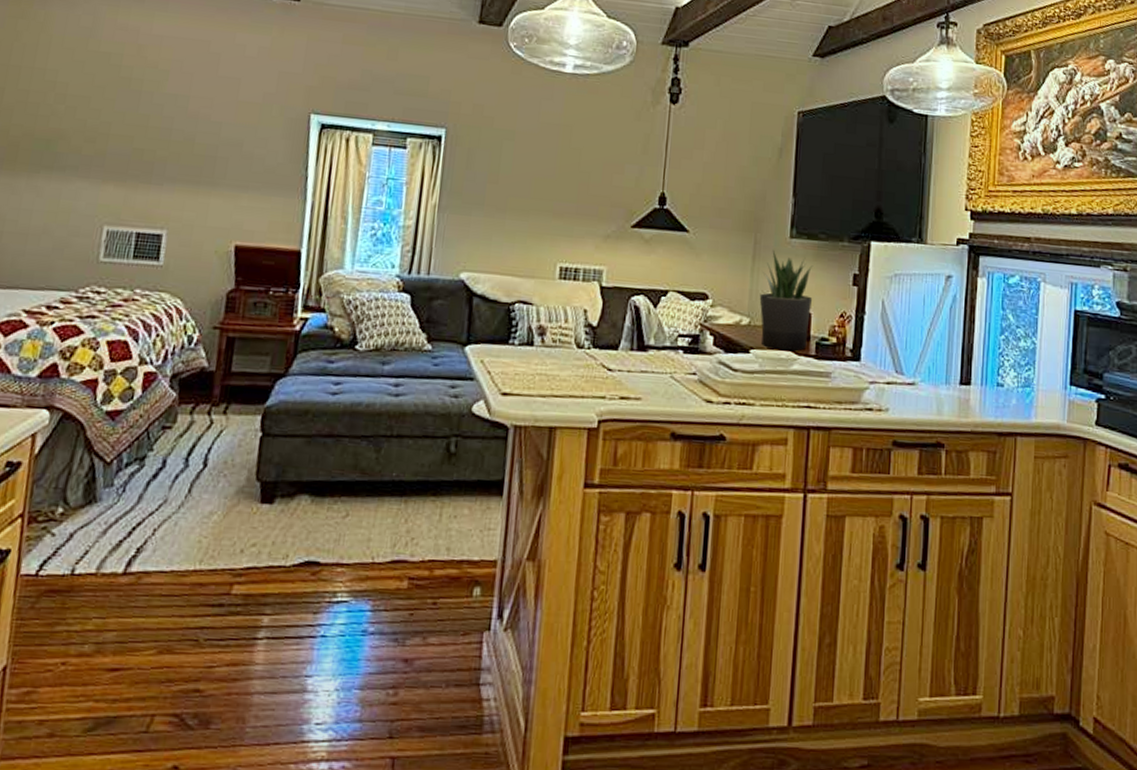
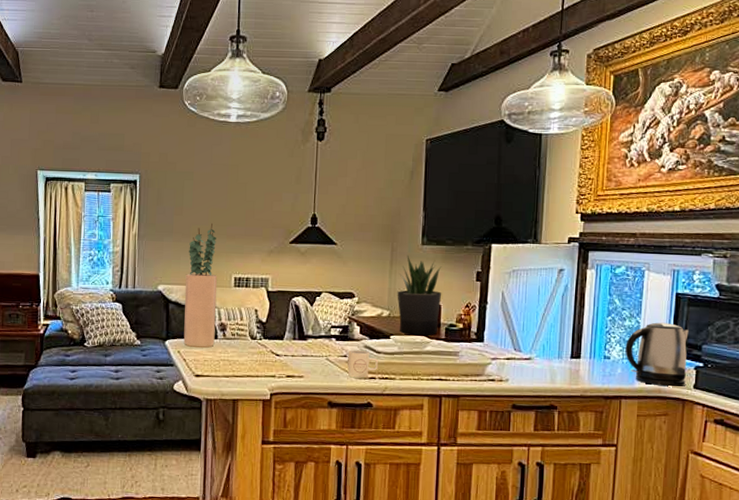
vase: none [489,197,540,358] -> present [183,224,218,348]
mug: none [696,365,735,405] -> present [347,349,379,380]
kettle: none [1020,344,1089,423] -> present [625,322,689,387]

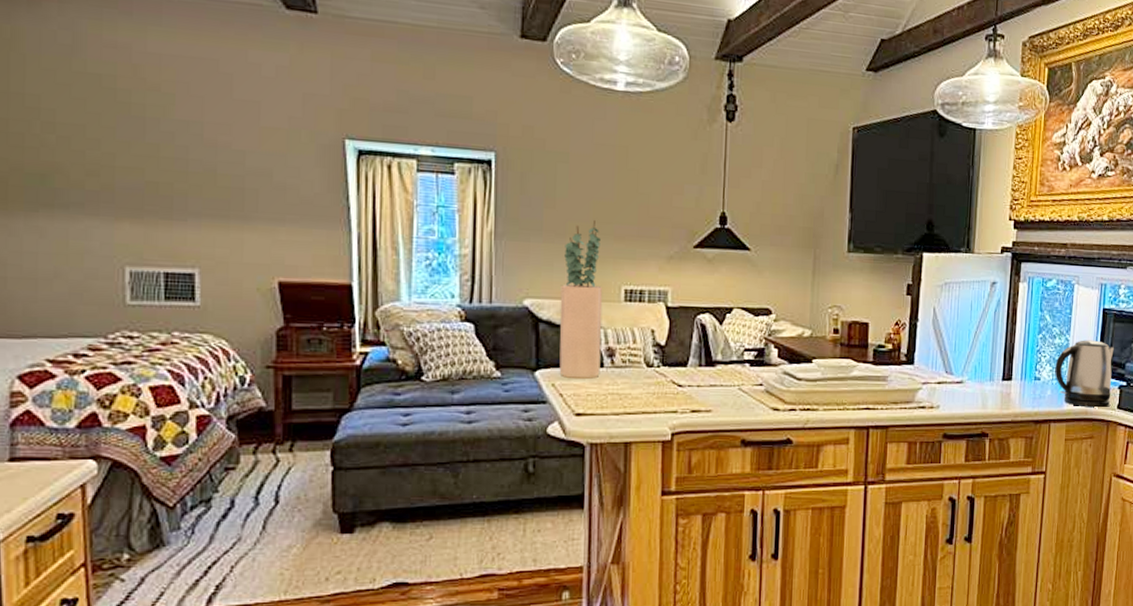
mug: present [347,349,379,380] -> none [763,377,800,412]
planter: present [397,256,442,336] -> none [820,265,870,359]

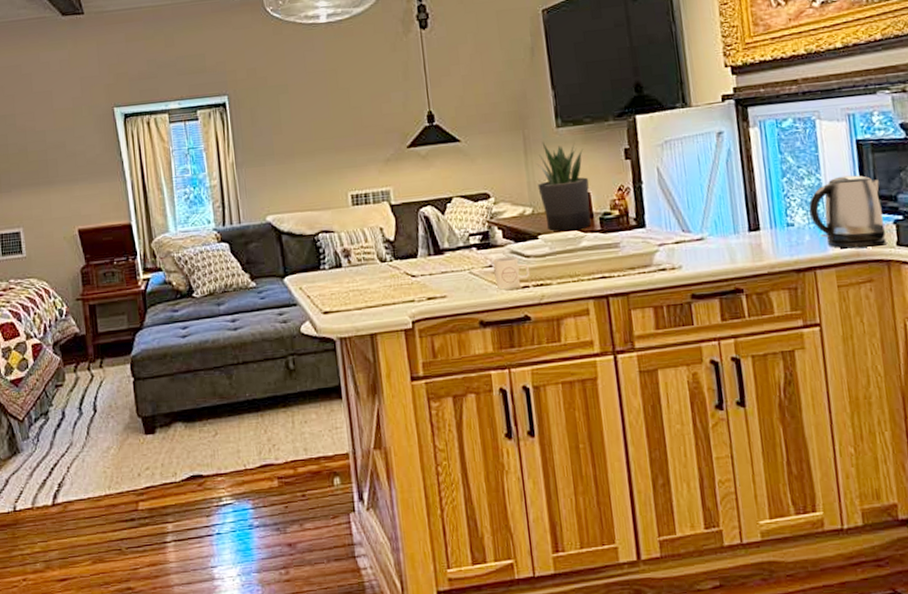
vase: present [559,221,603,380] -> none [294,138,340,282]
mug: none [763,377,800,412] -> present [493,256,531,291]
planter: none [820,265,870,359] -> present [536,142,592,232]

